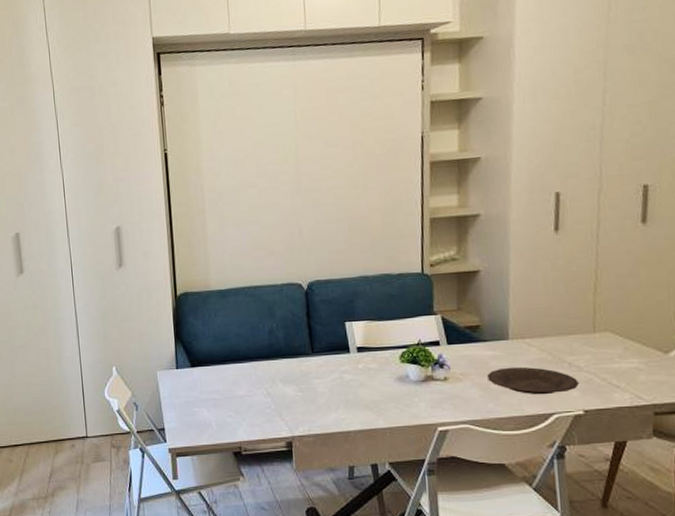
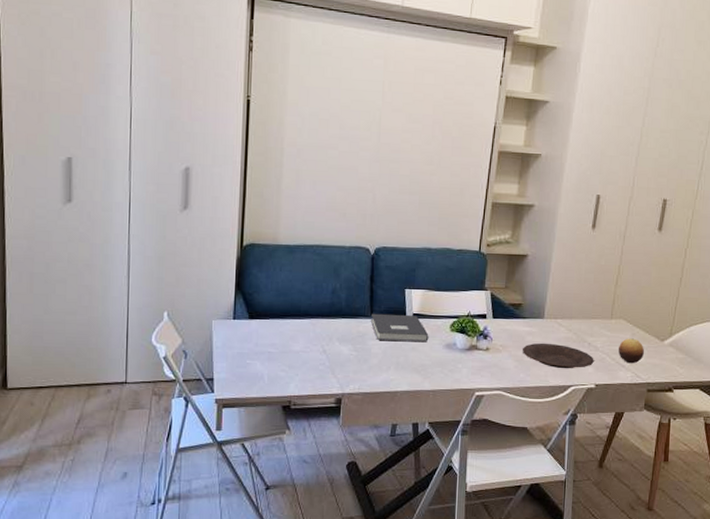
book: none [312,349,378,378] -> present [371,313,429,341]
fruit: none [607,353,645,383] -> present [618,338,645,364]

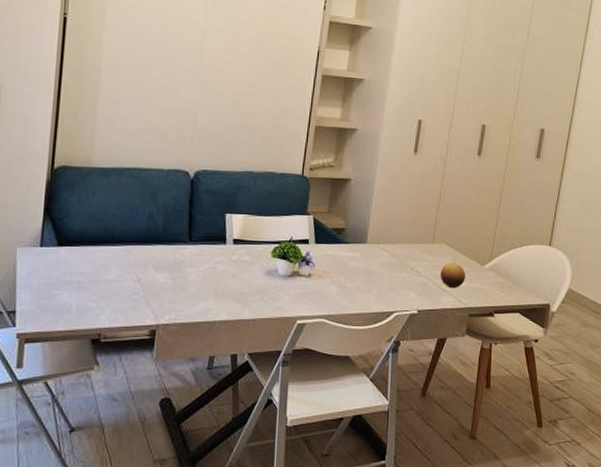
book: present [371,313,429,341] -> none [189,239,250,268]
plate: present [522,343,594,369] -> none [344,268,417,295]

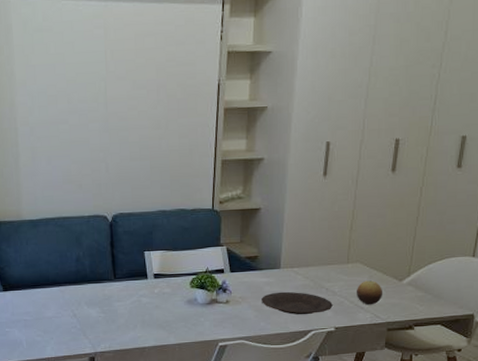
plate: none [344,268,417,295] -> present [260,291,333,315]

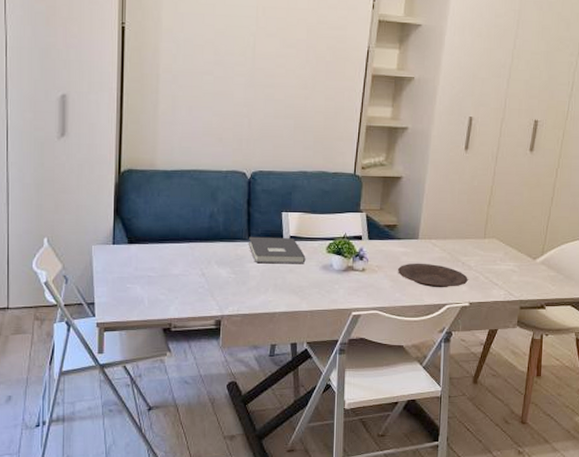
book: none [115,275,171,301] -> present [249,236,306,263]
fruit: present [356,280,383,305] -> none [491,257,518,282]

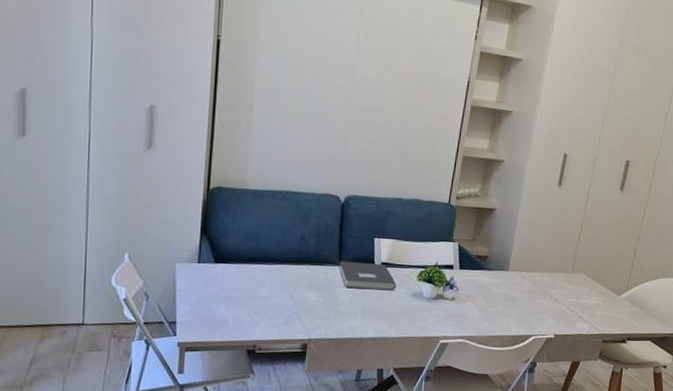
plate: present [397,263,468,288] -> none [486,294,555,320]

